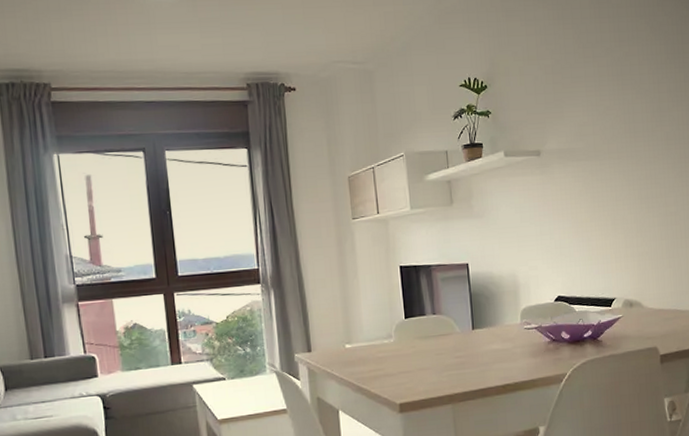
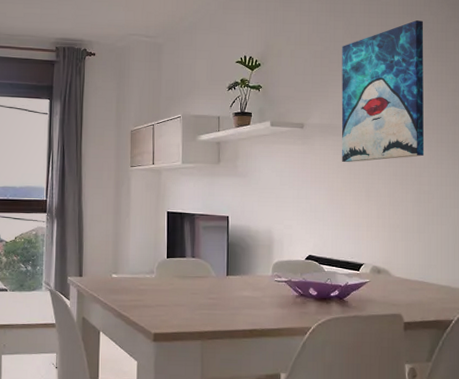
wall art: none [574,23,669,189] -> present [341,20,425,162]

